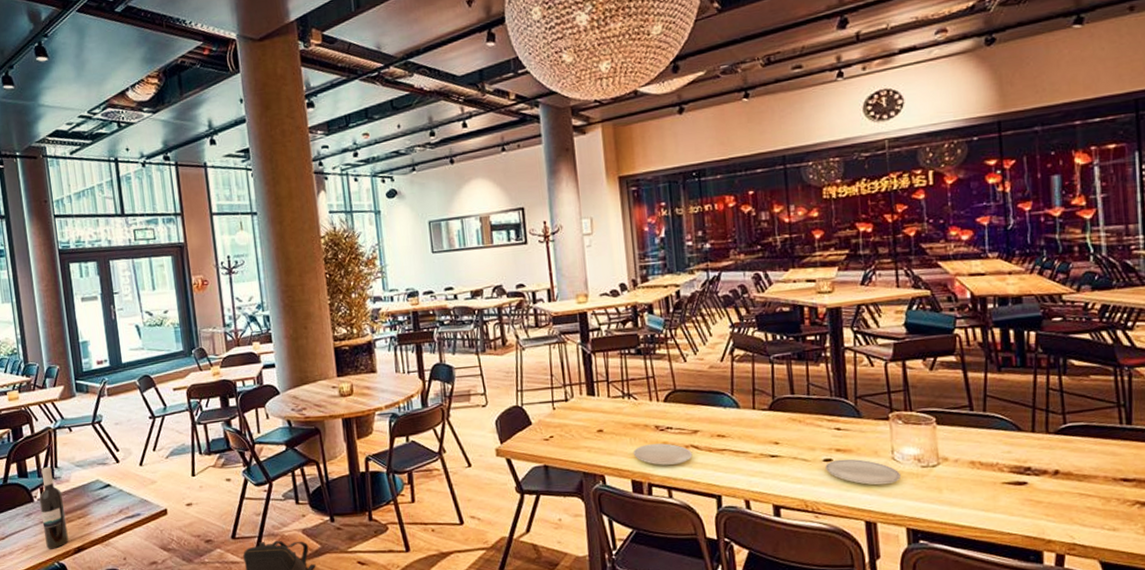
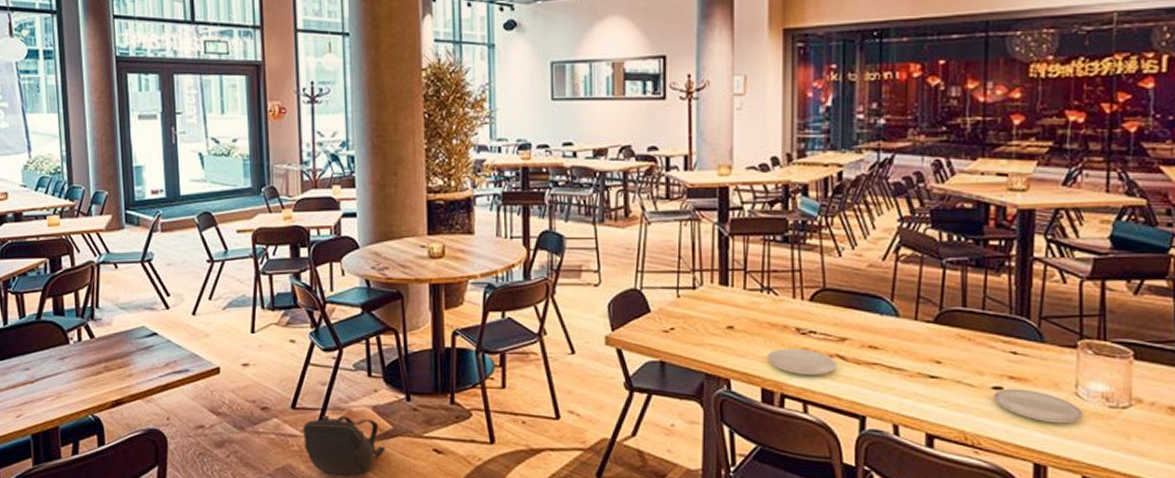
wine bottle: present [39,466,69,549] -> none [76,305,106,400]

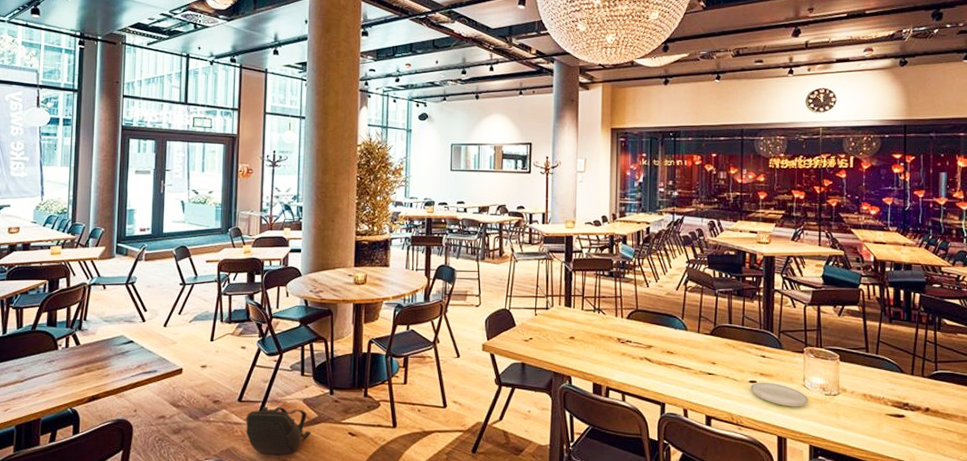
plate: present [766,349,837,375] -> none [597,353,645,373]

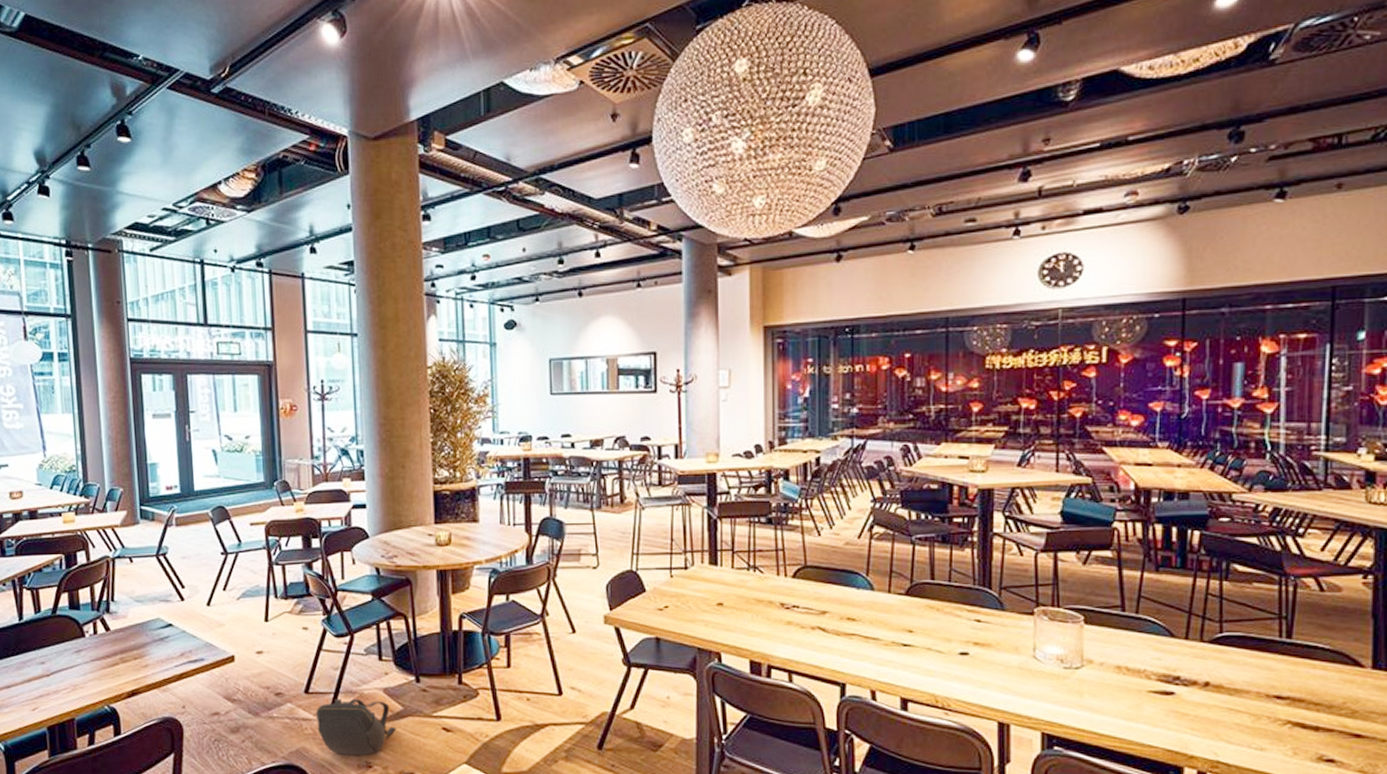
plate: present [751,382,809,407] -> none [961,654,1042,685]

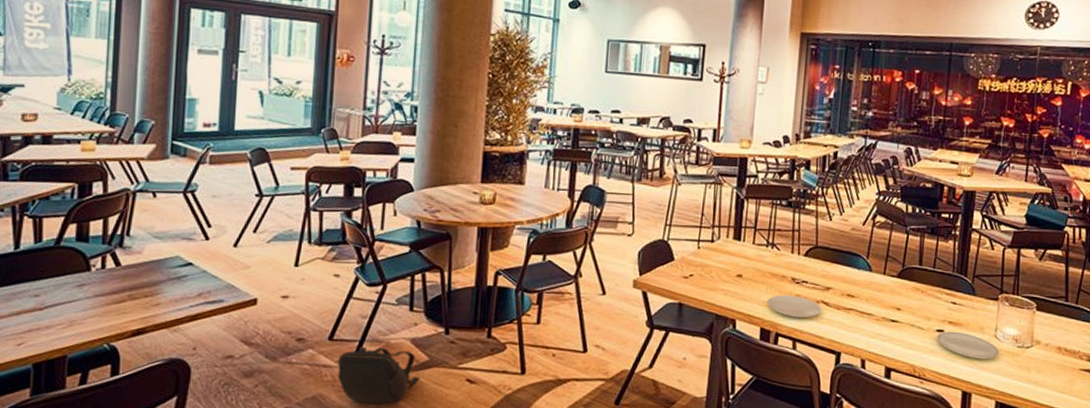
plate: none [754,623,818,646] -> present [766,295,822,318]
plate: none [961,654,1042,685] -> present [937,331,1000,360]

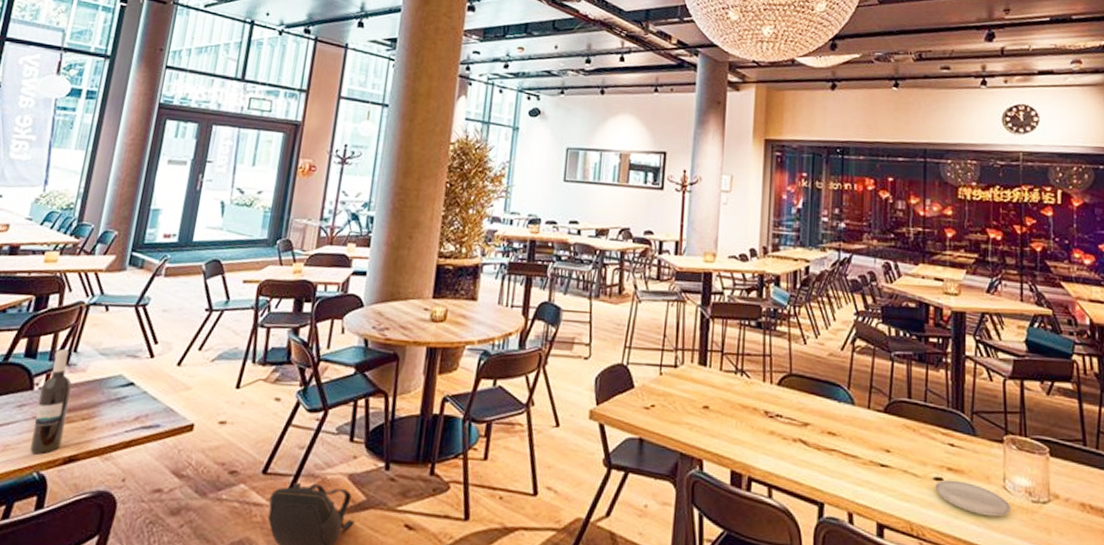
wine bottle: none [96,233,130,328] -> present [30,349,72,455]
plate: present [766,295,822,318] -> none [737,431,800,459]

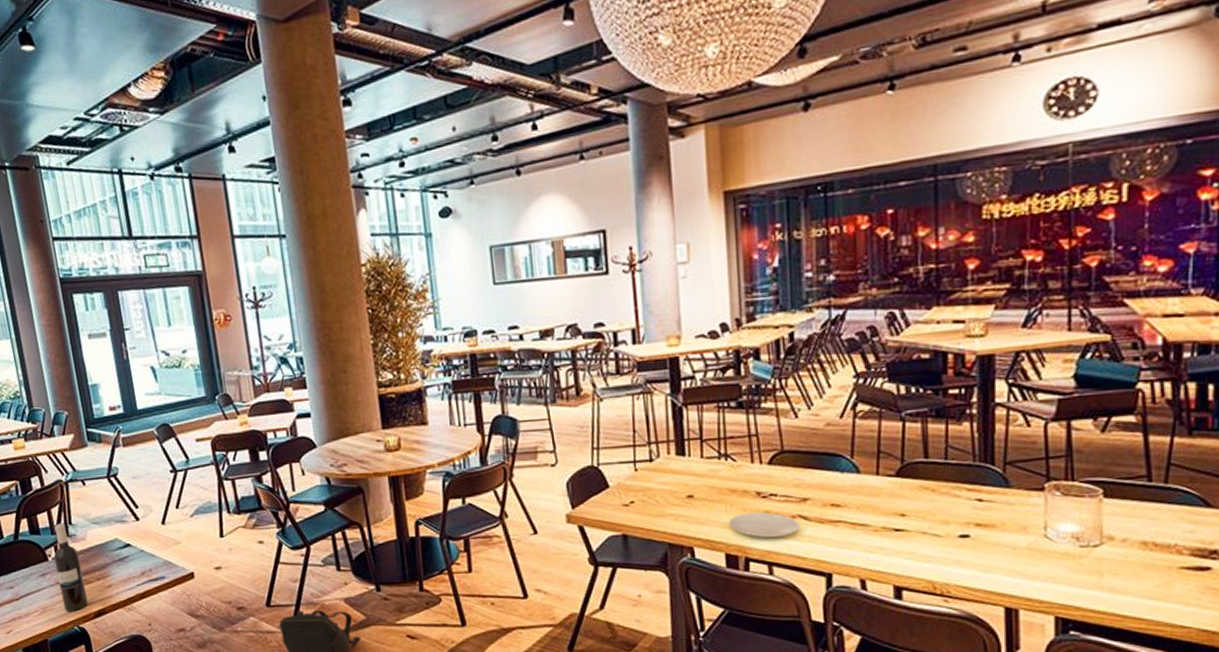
plate: none [737,431,800,459] -> present [728,512,800,538]
plate: present [935,479,1012,517] -> none [961,535,1054,567]

